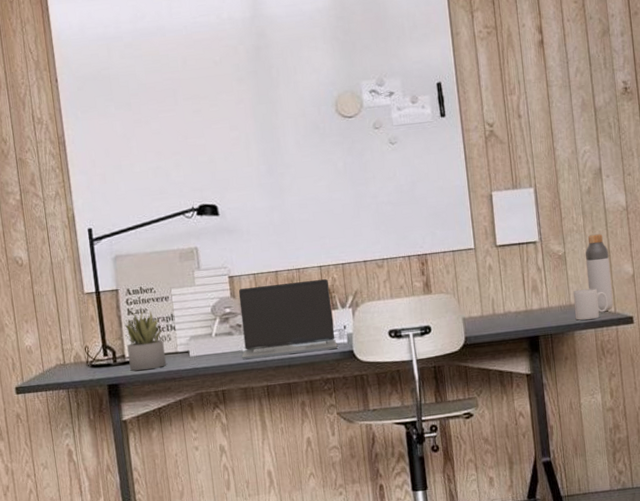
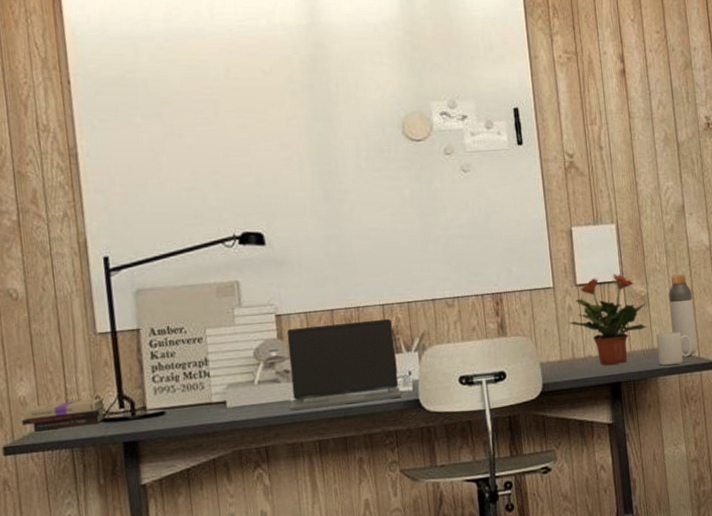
books: none [28,348,93,375] -> present [21,398,105,432]
succulent plant: present [123,310,167,371] -> none [145,353,198,426]
potted plant: none [490,234,564,320] -> present [570,273,647,366]

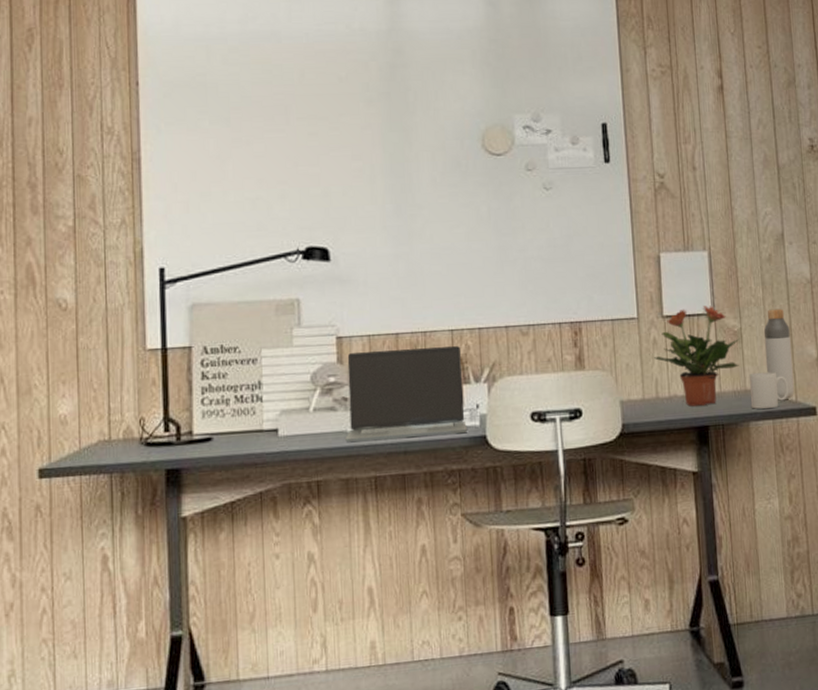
books: present [21,398,105,432] -> none [60,420,149,454]

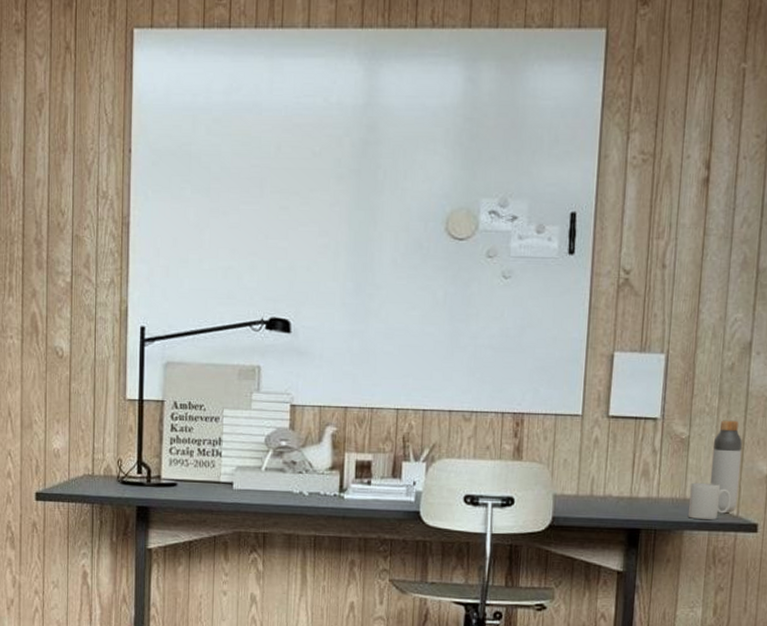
laptop: present [345,346,467,443] -> none [291,421,404,507]
potted plant: present [654,305,740,407] -> none [594,410,686,510]

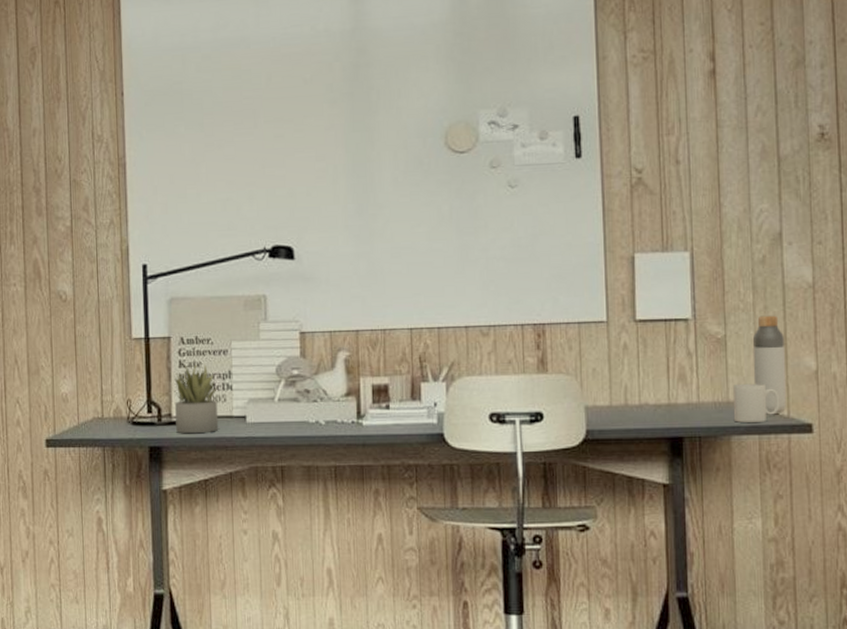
succulent plant: none [163,429,207,497] -> present [172,364,219,434]

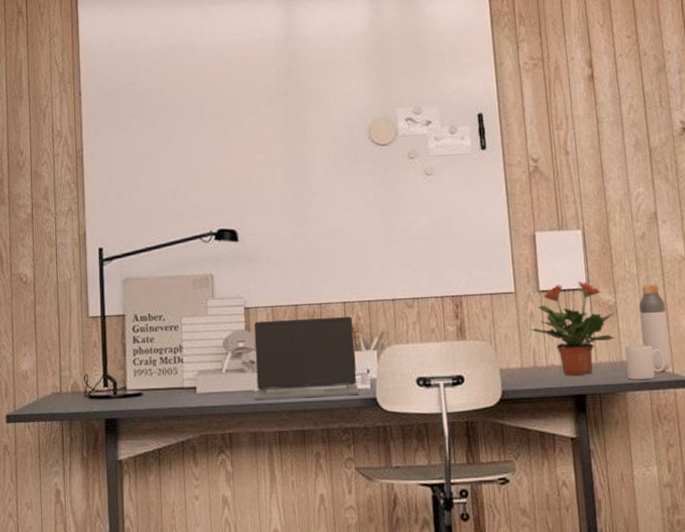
succulent plant: present [172,364,219,434] -> none [127,339,171,406]
laptop: none [307,345,424,433] -> present [253,317,359,401]
potted plant: none [624,310,724,417] -> present [532,281,615,377]

